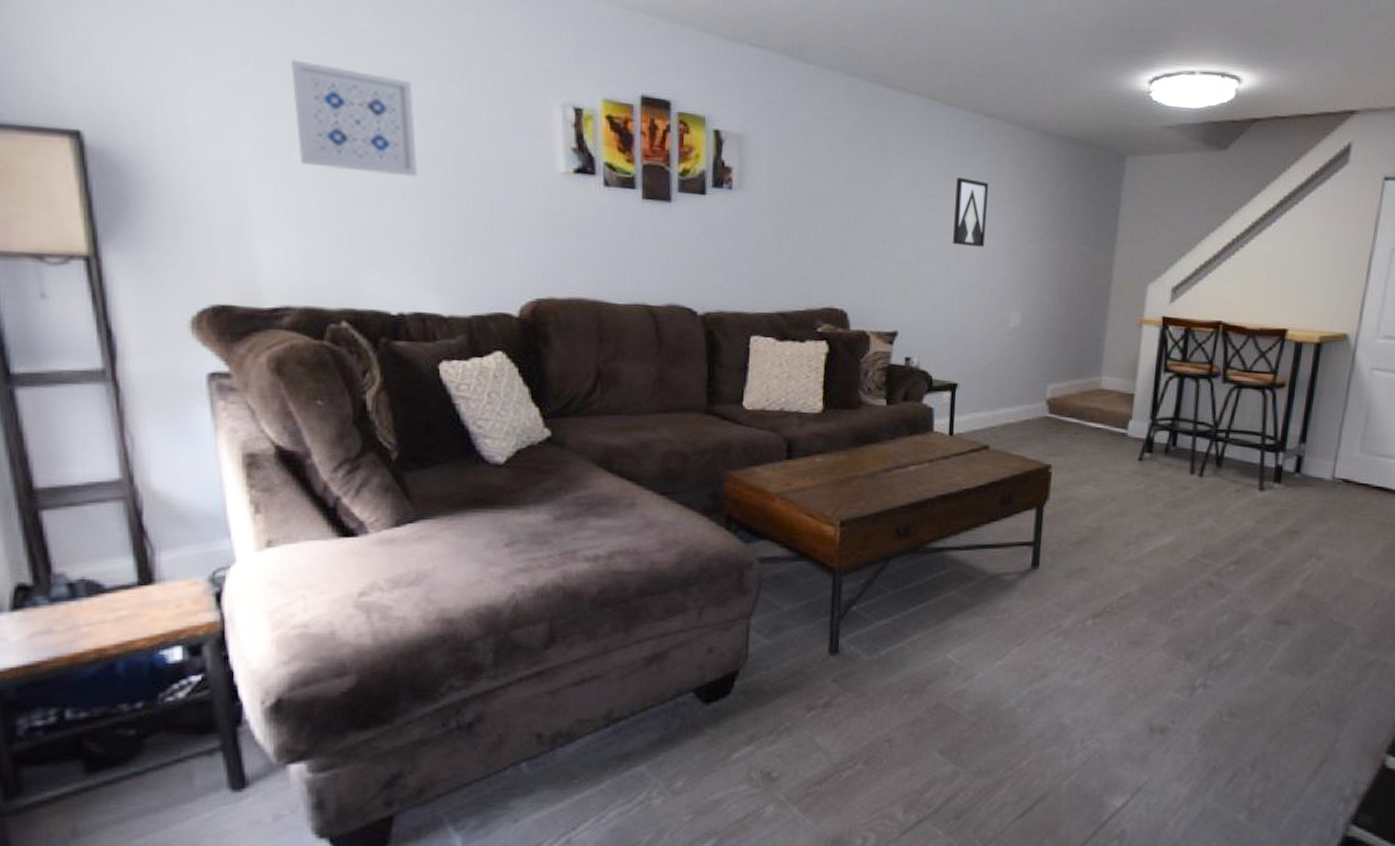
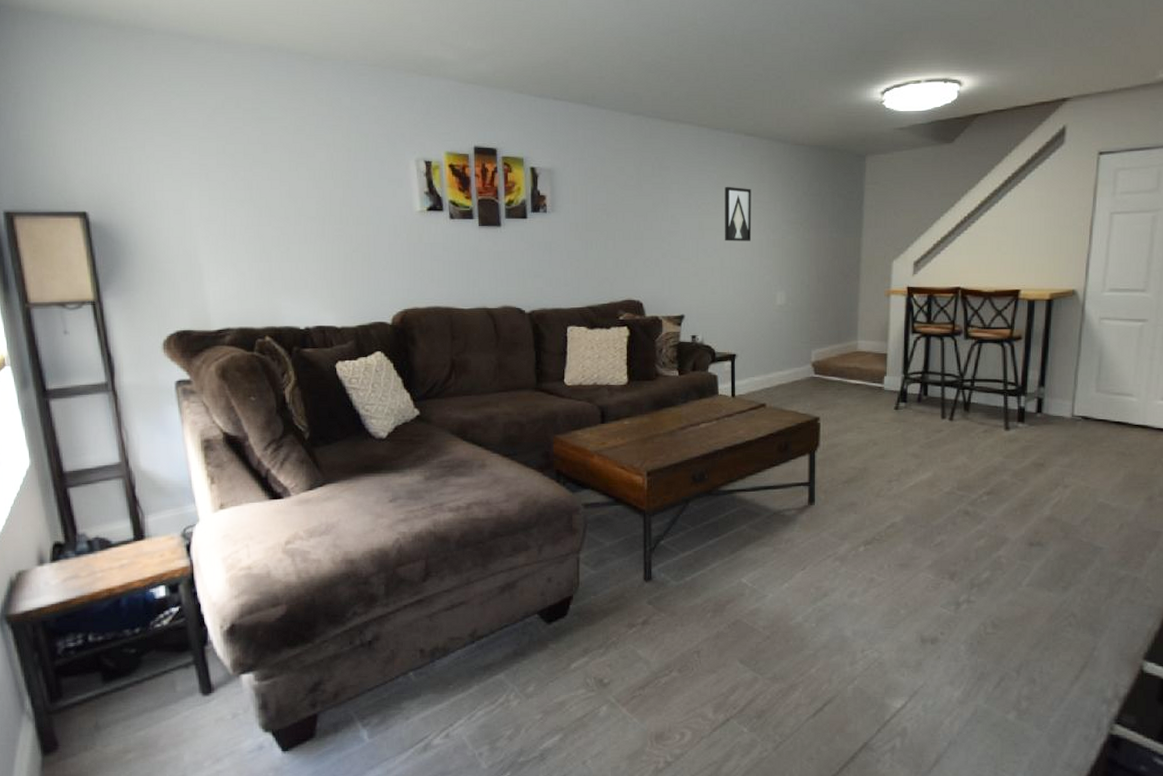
wall art: present [290,59,417,177] -> none [223,146,314,225]

